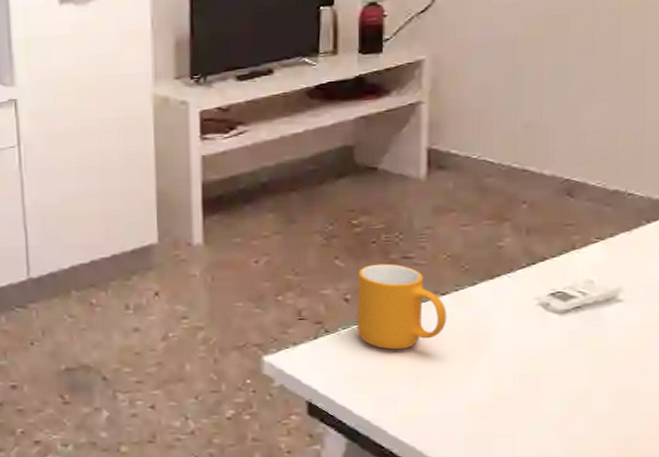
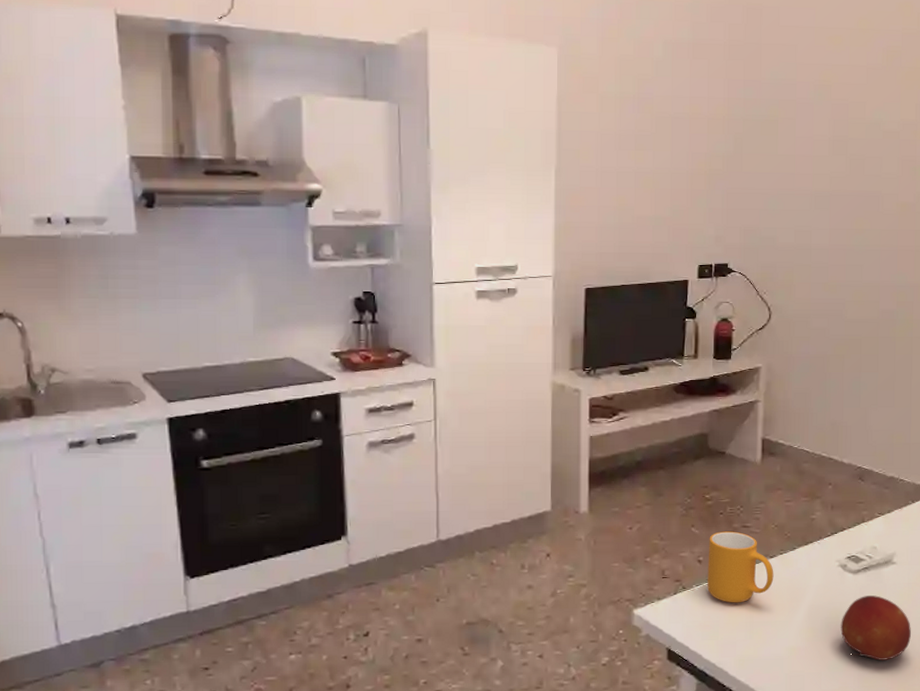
fruit: none [541,342,645,424] -> present [840,595,911,661]

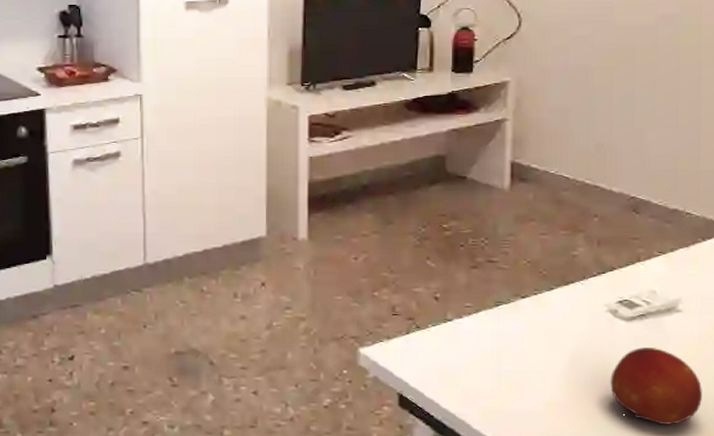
mug: present [707,531,774,603] -> none [446,266,526,348]

